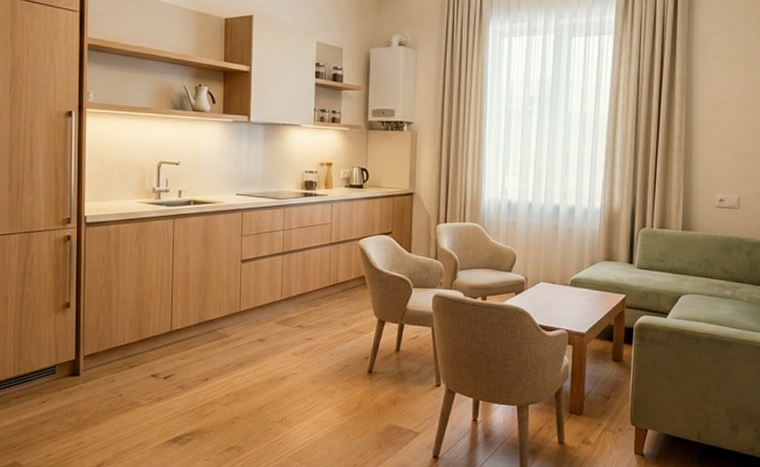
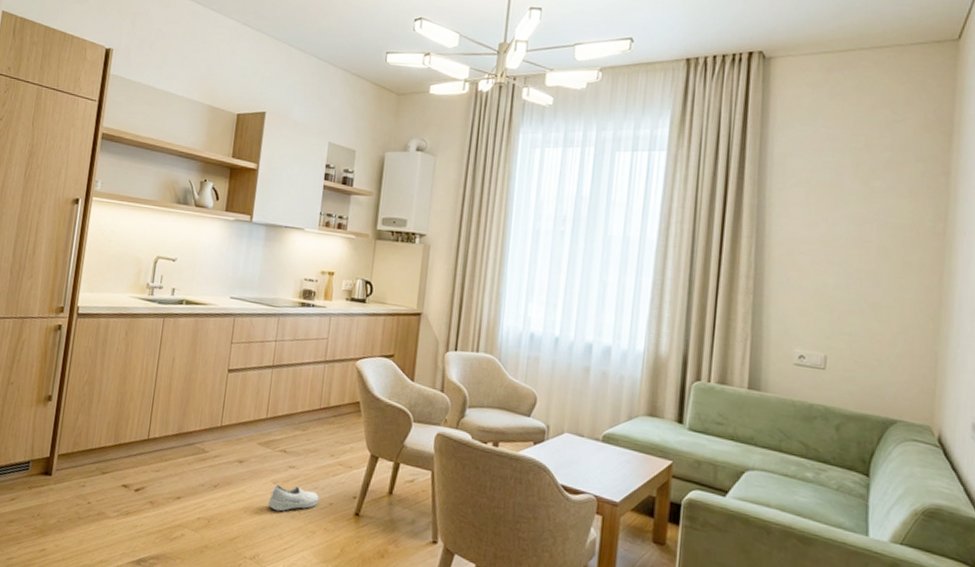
shoe: none [290,355,336,379] -> present [268,483,319,512]

